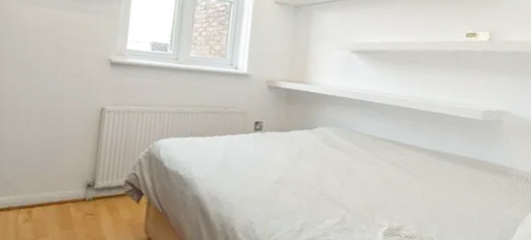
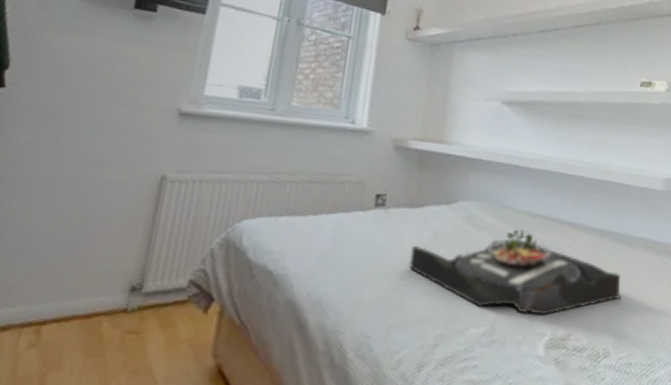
serving tray: none [281,148,444,212] -> present [409,229,621,316]

